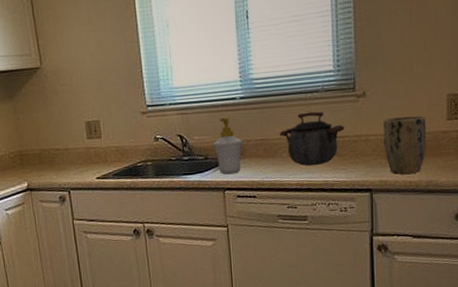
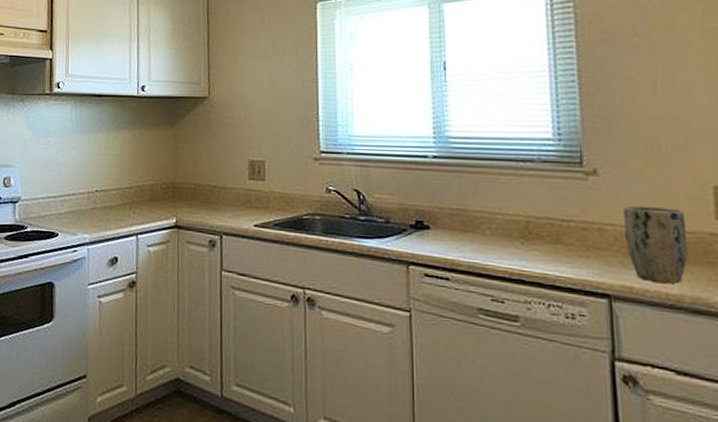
soap bottle: present [213,117,243,175] -> none [397,176,434,246]
kettle: present [279,111,345,166] -> none [481,184,570,252]

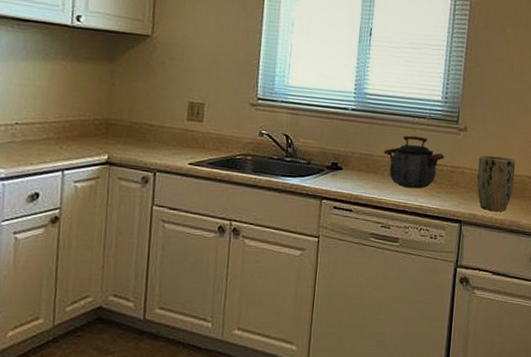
kettle: none [481,184,570,252] -> present [383,135,445,189]

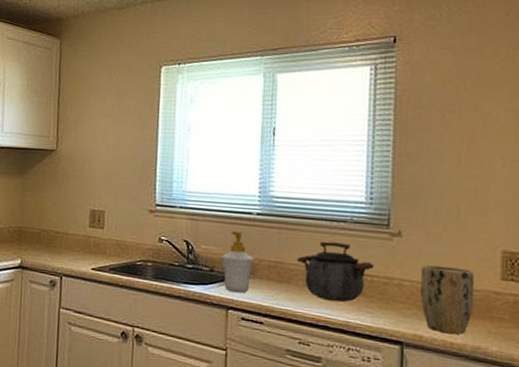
soap bottle: none [318,125,348,184] -> present [221,231,254,293]

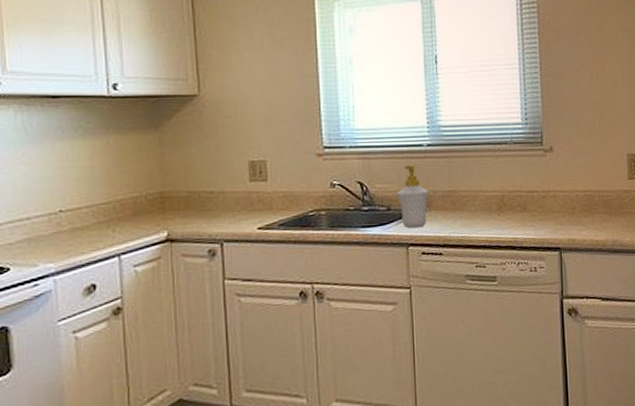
kettle: present [297,241,374,302] -> none [467,164,533,222]
plant pot: present [421,265,475,334] -> none [570,173,611,233]

